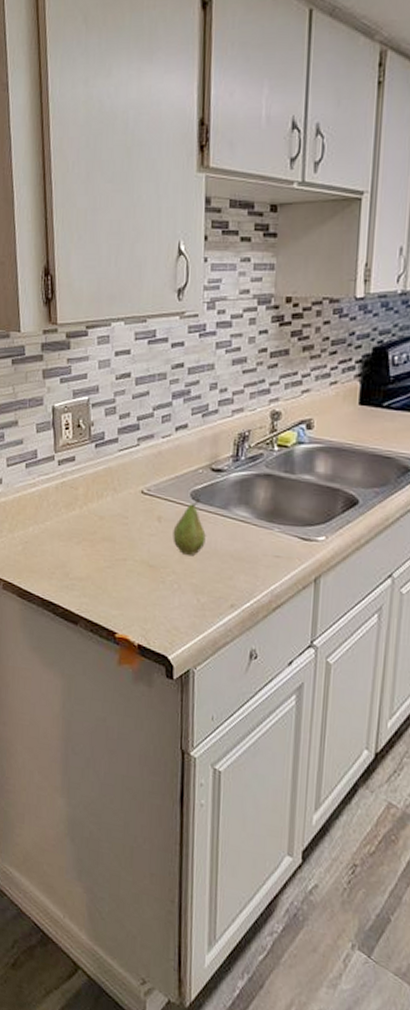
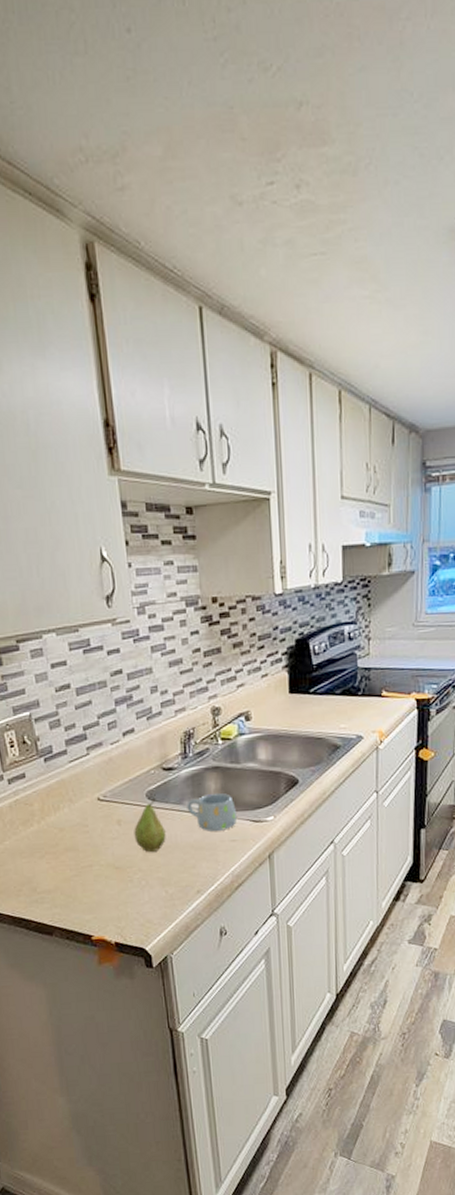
mug: none [231,502,284,544] -> present [186,792,237,831]

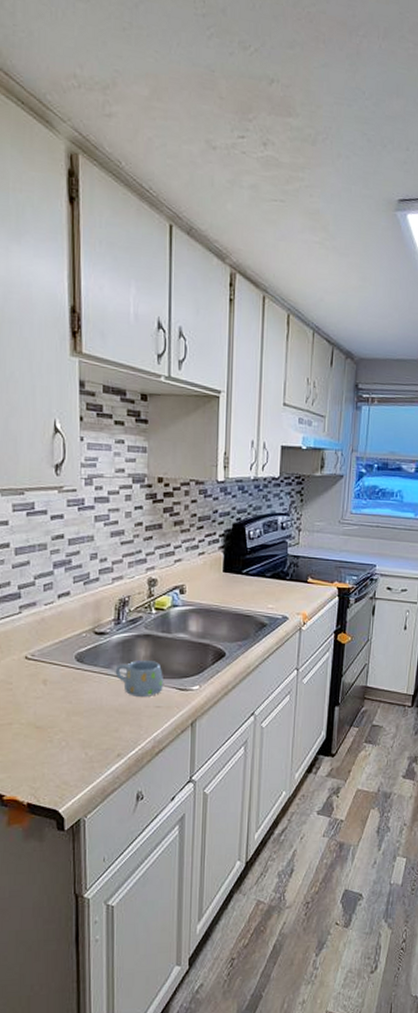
fruit: present [134,797,166,853] -> none [59,660,91,714]

